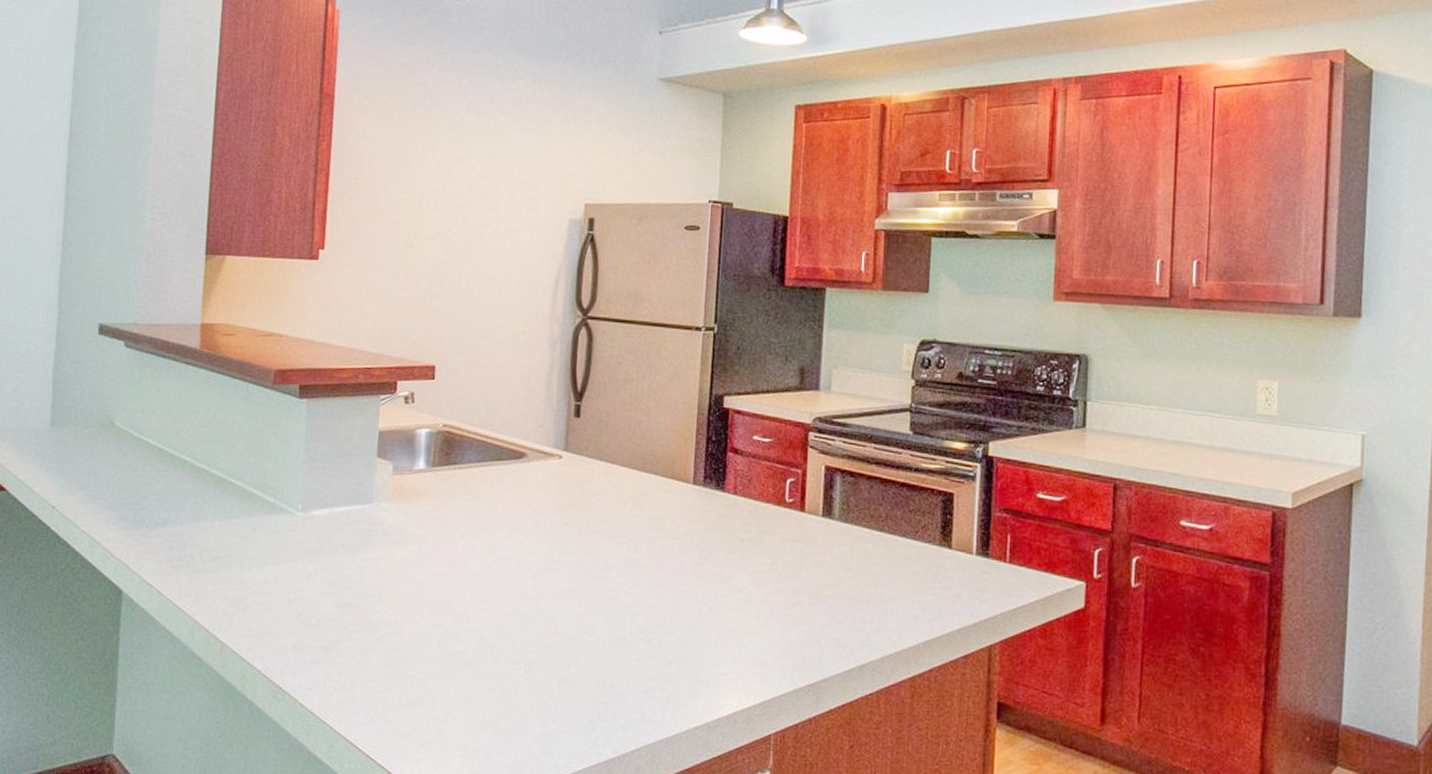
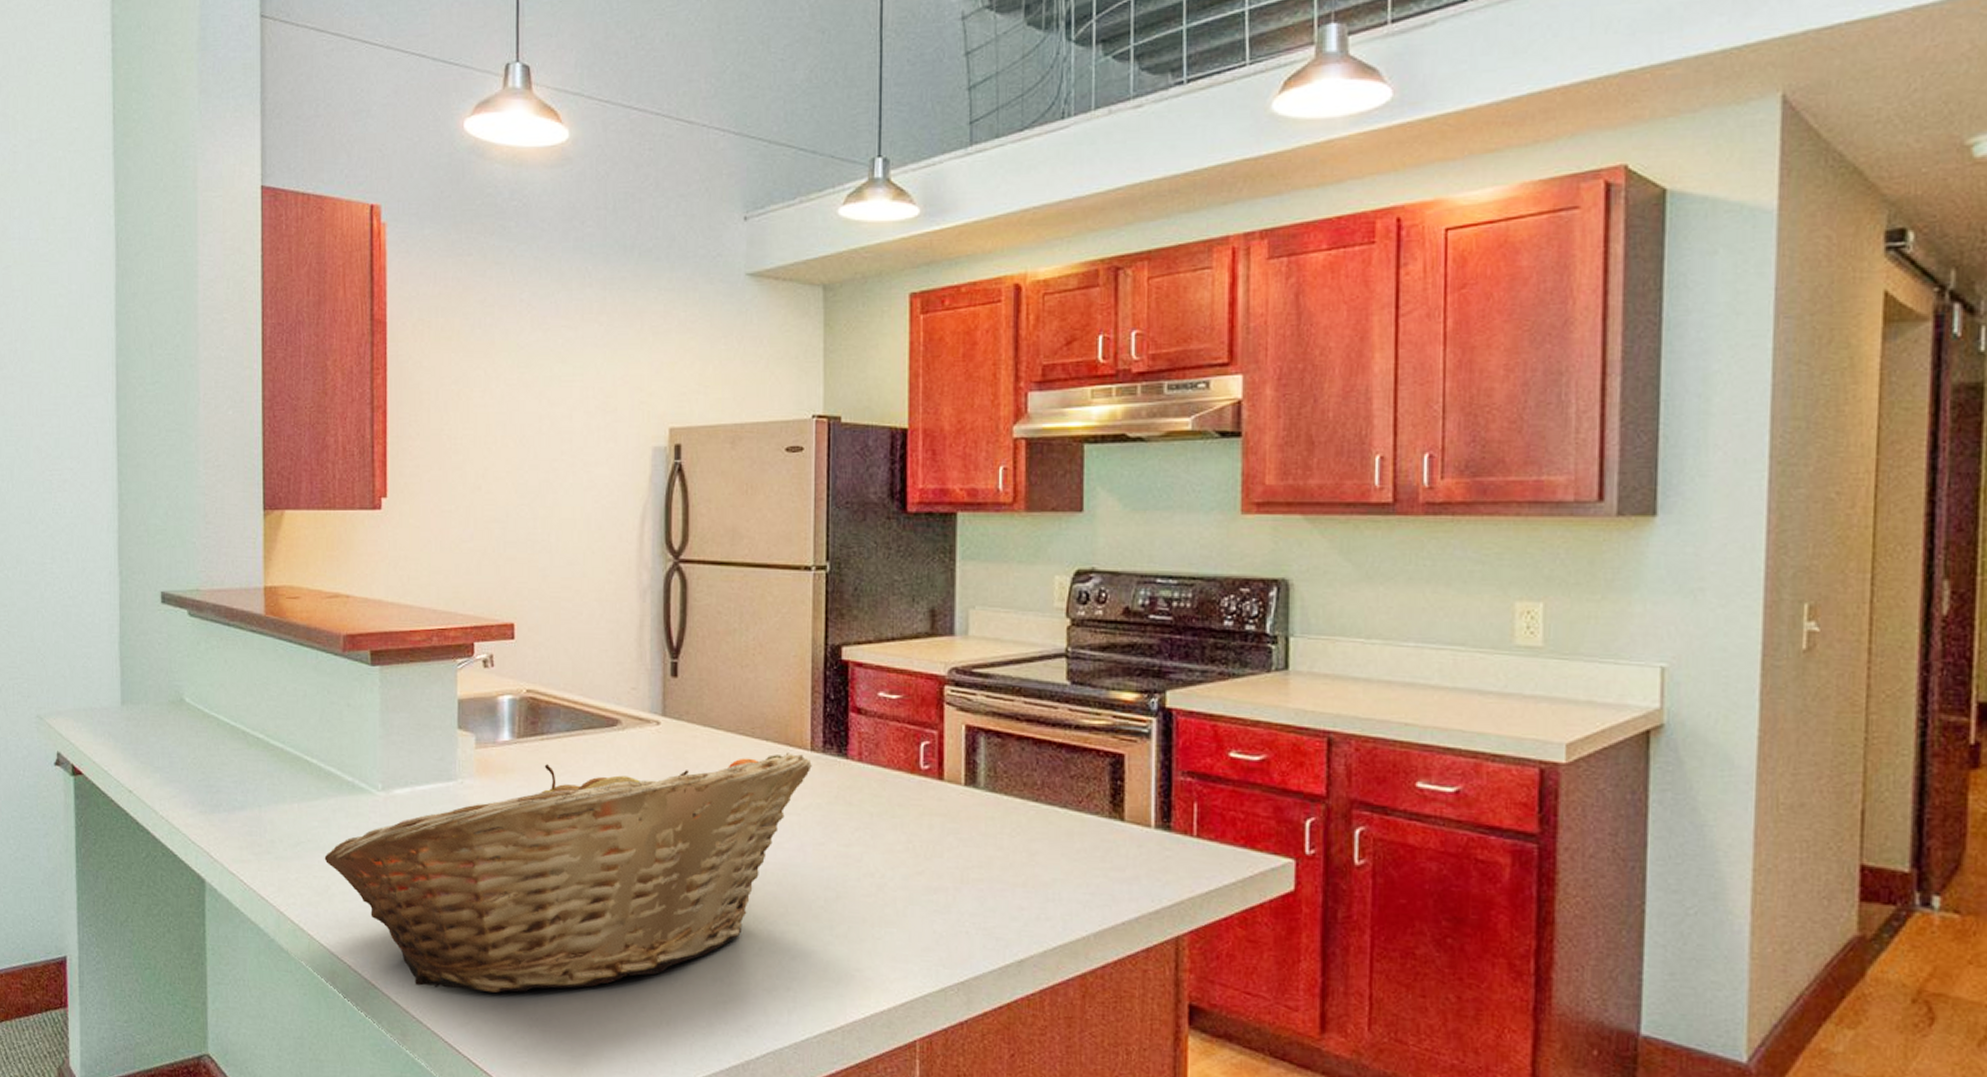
fruit basket: none [241,485,693,695] -> present [324,752,812,993]

